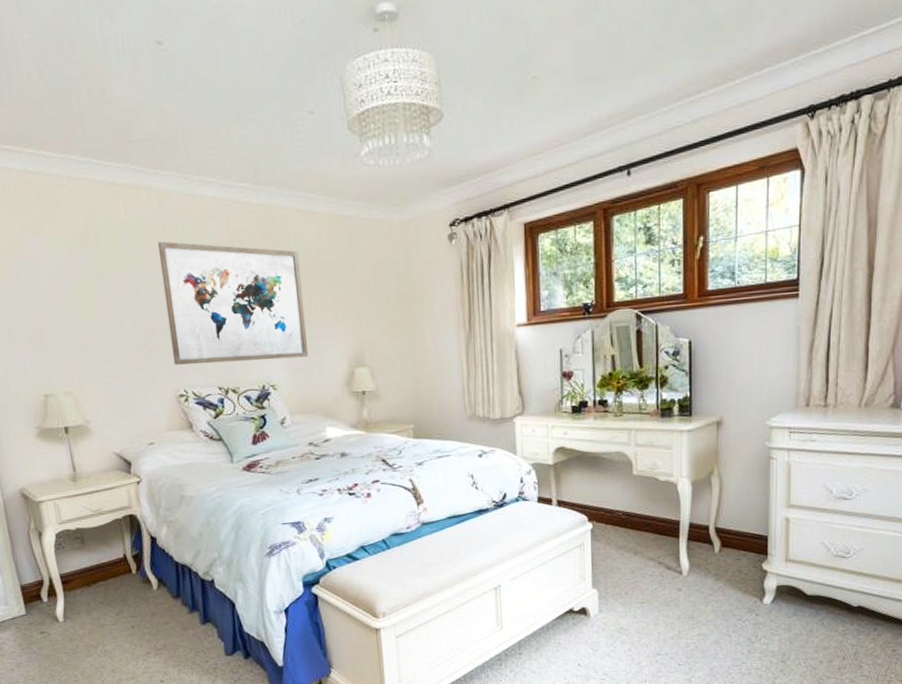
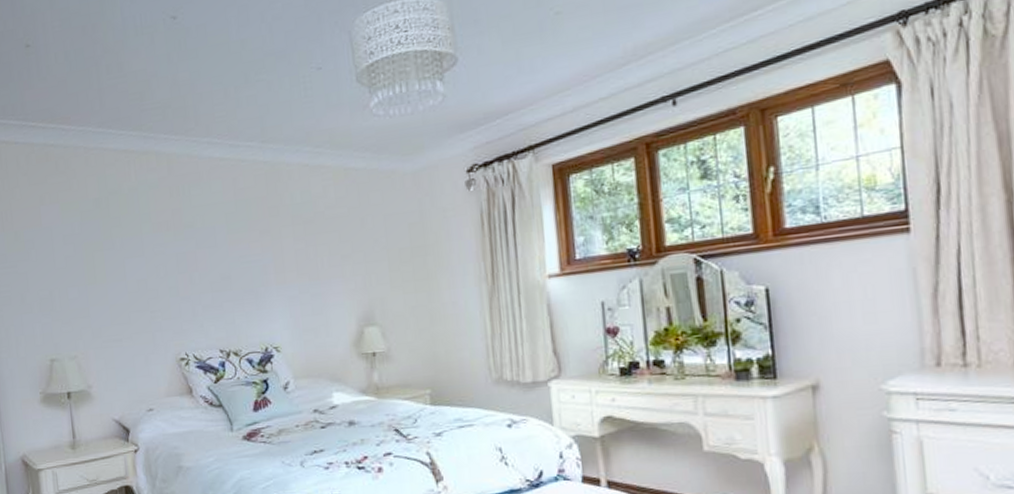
wall art: present [157,241,309,365] -> none [164,203,315,328]

